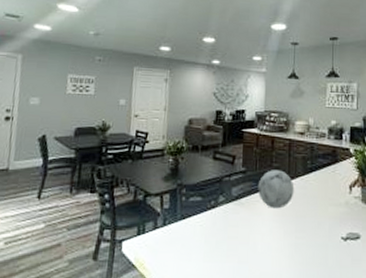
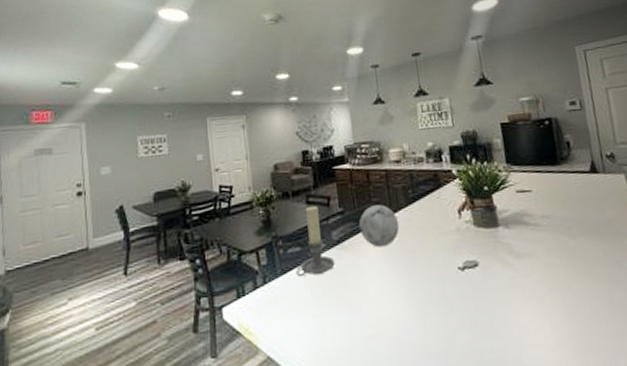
candle holder: none [194,162,231,225] -> present [296,205,335,277]

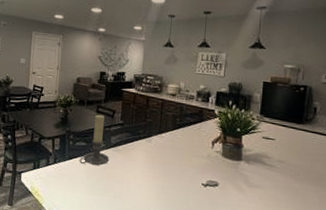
decorative orb: present [359,204,400,248] -> none [132,124,164,157]

